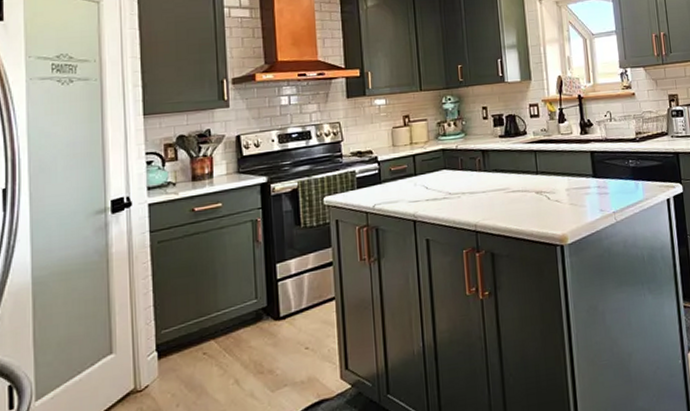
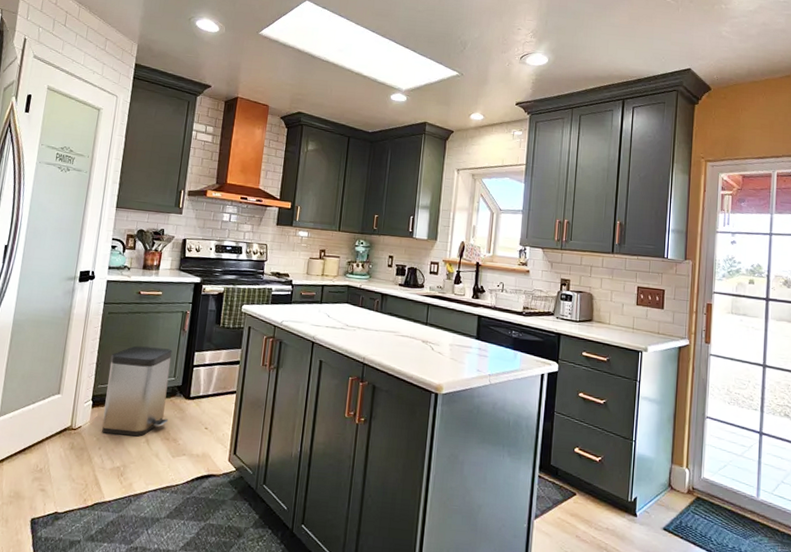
pedal bin: none [171,267,259,386] -> present [102,345,173,437]

